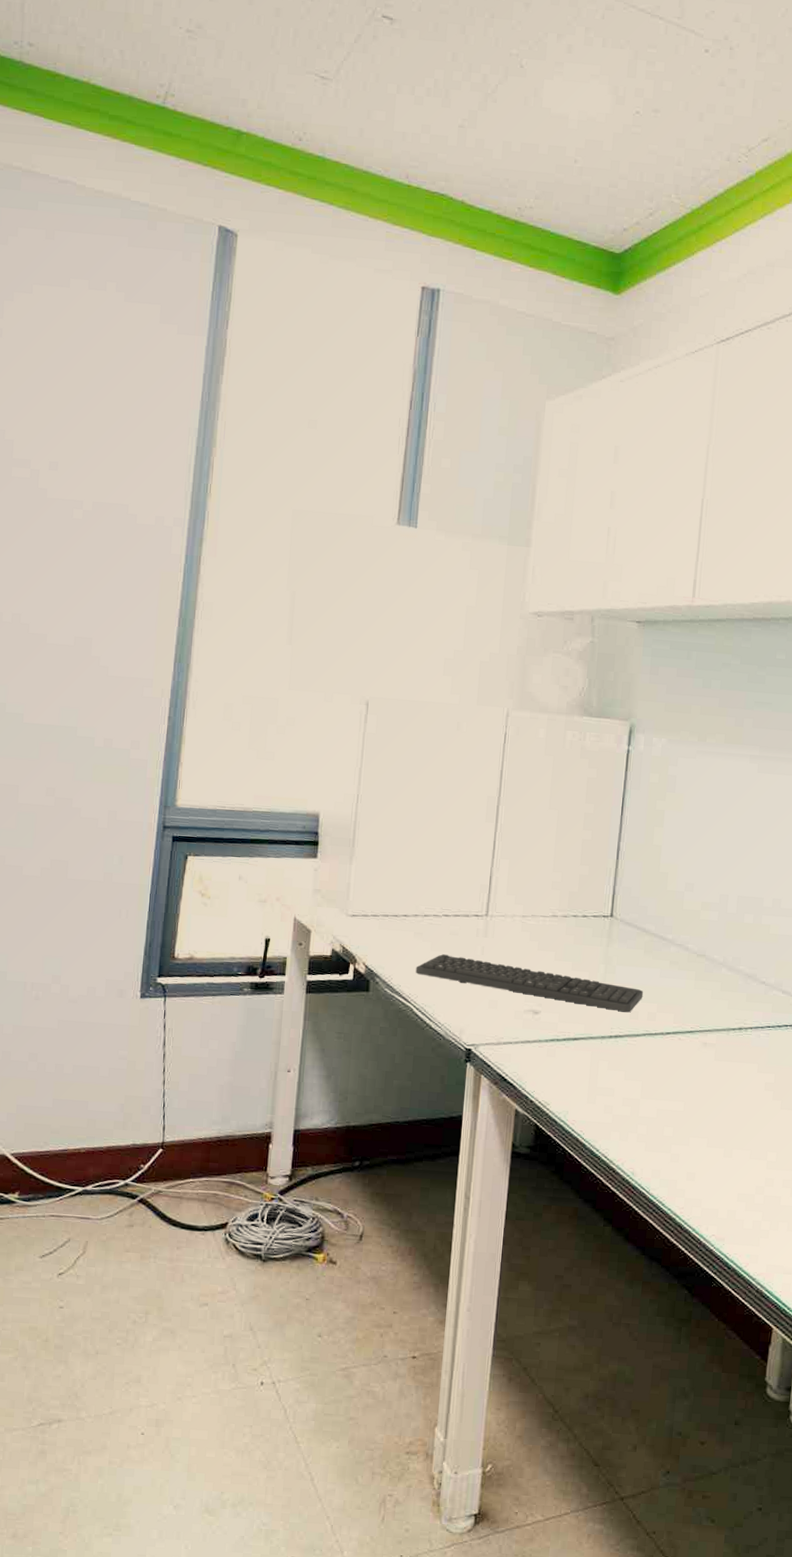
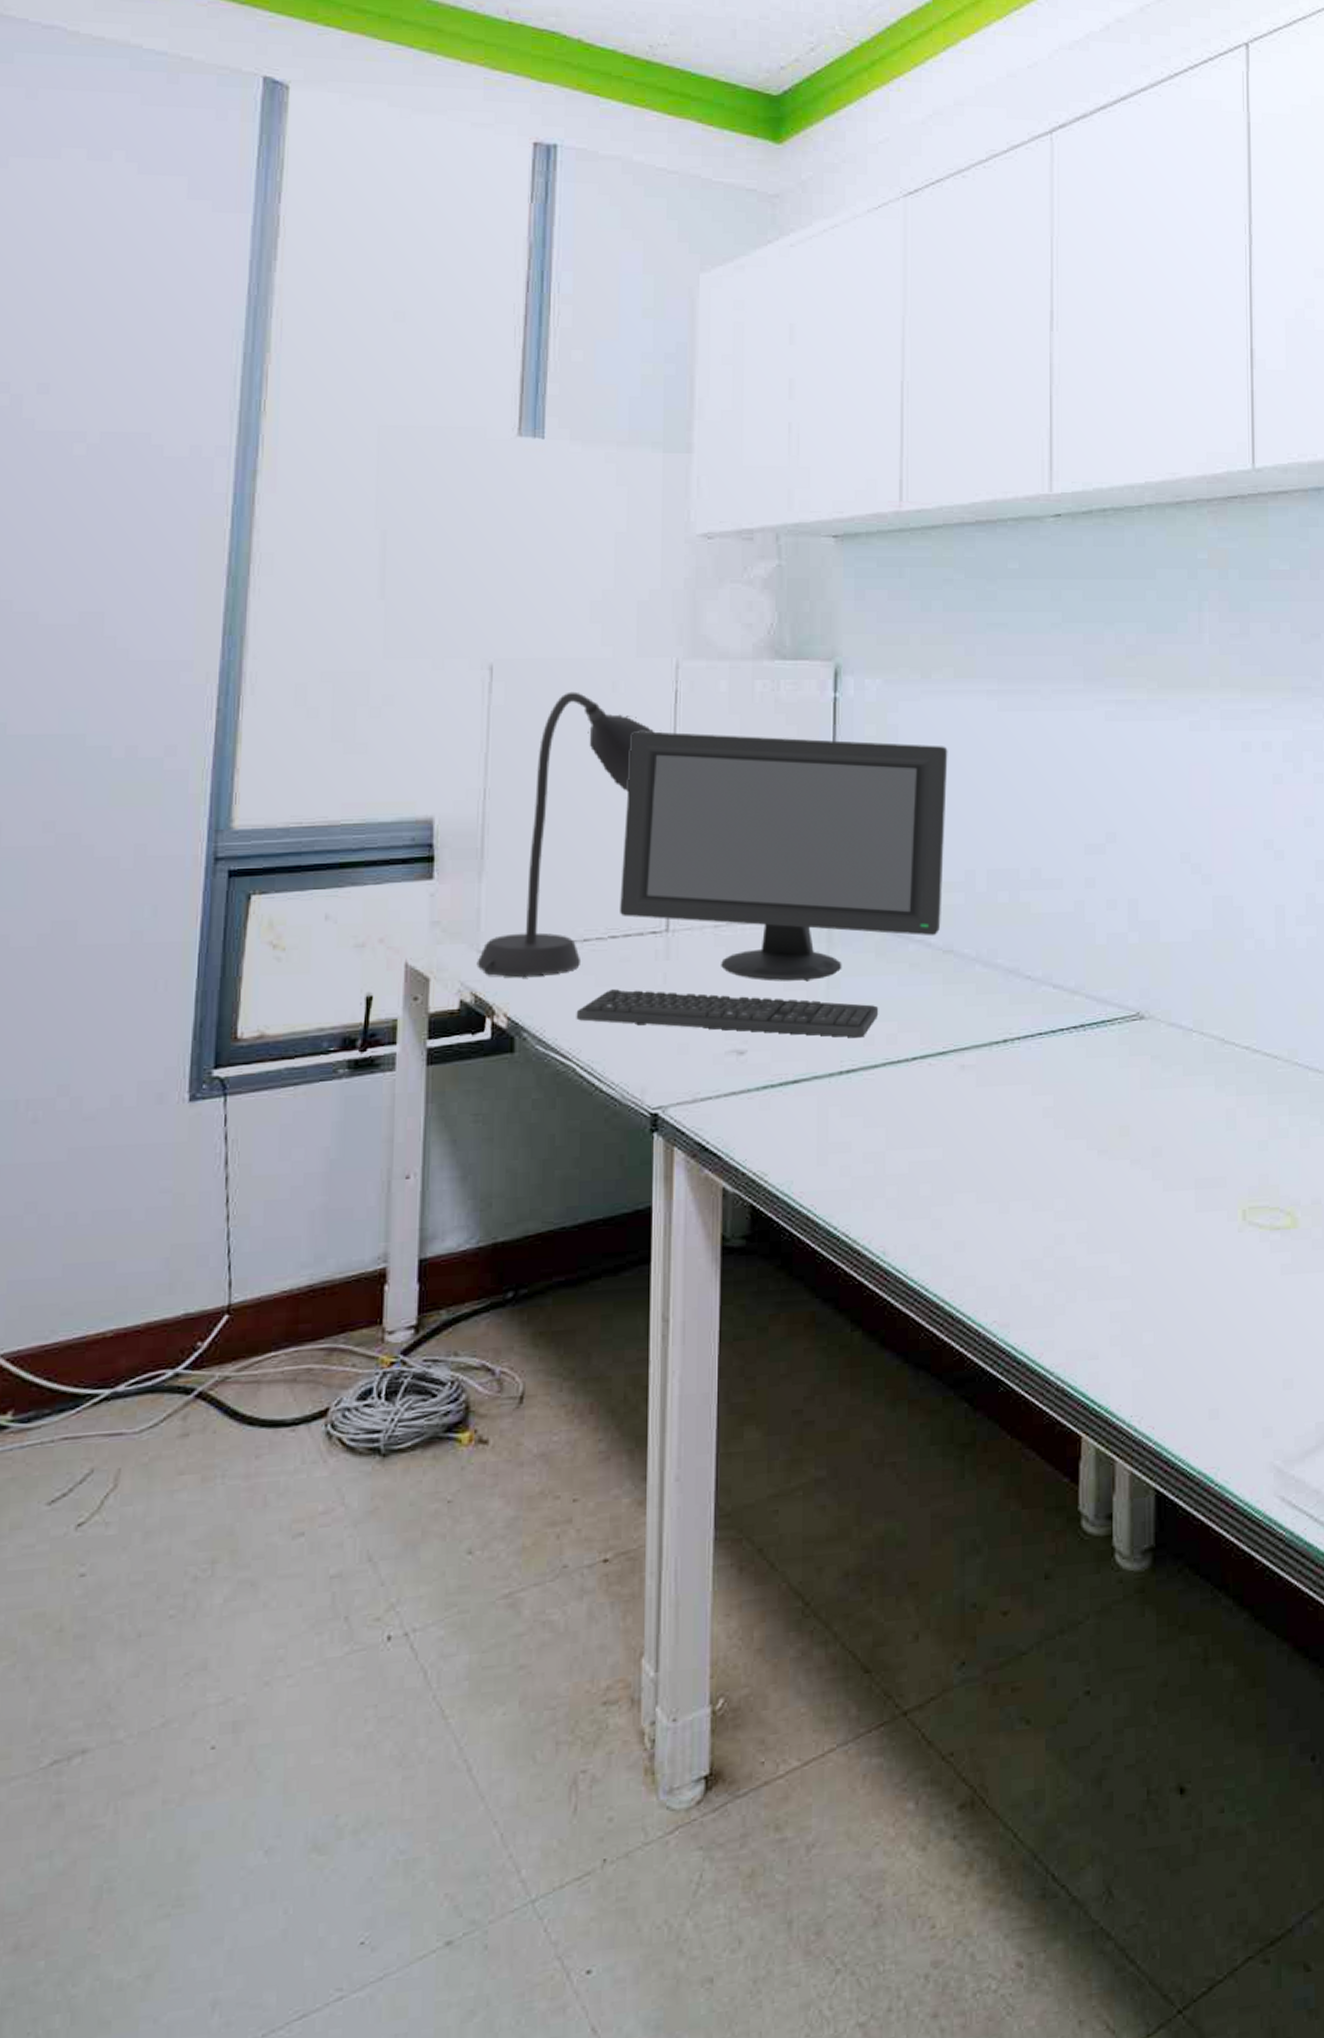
desk lamp: none [345,727,492,938] -> present [476,691,661,977]
computer monitor: none [452,762,715,965] -> present [620,731,948,982]

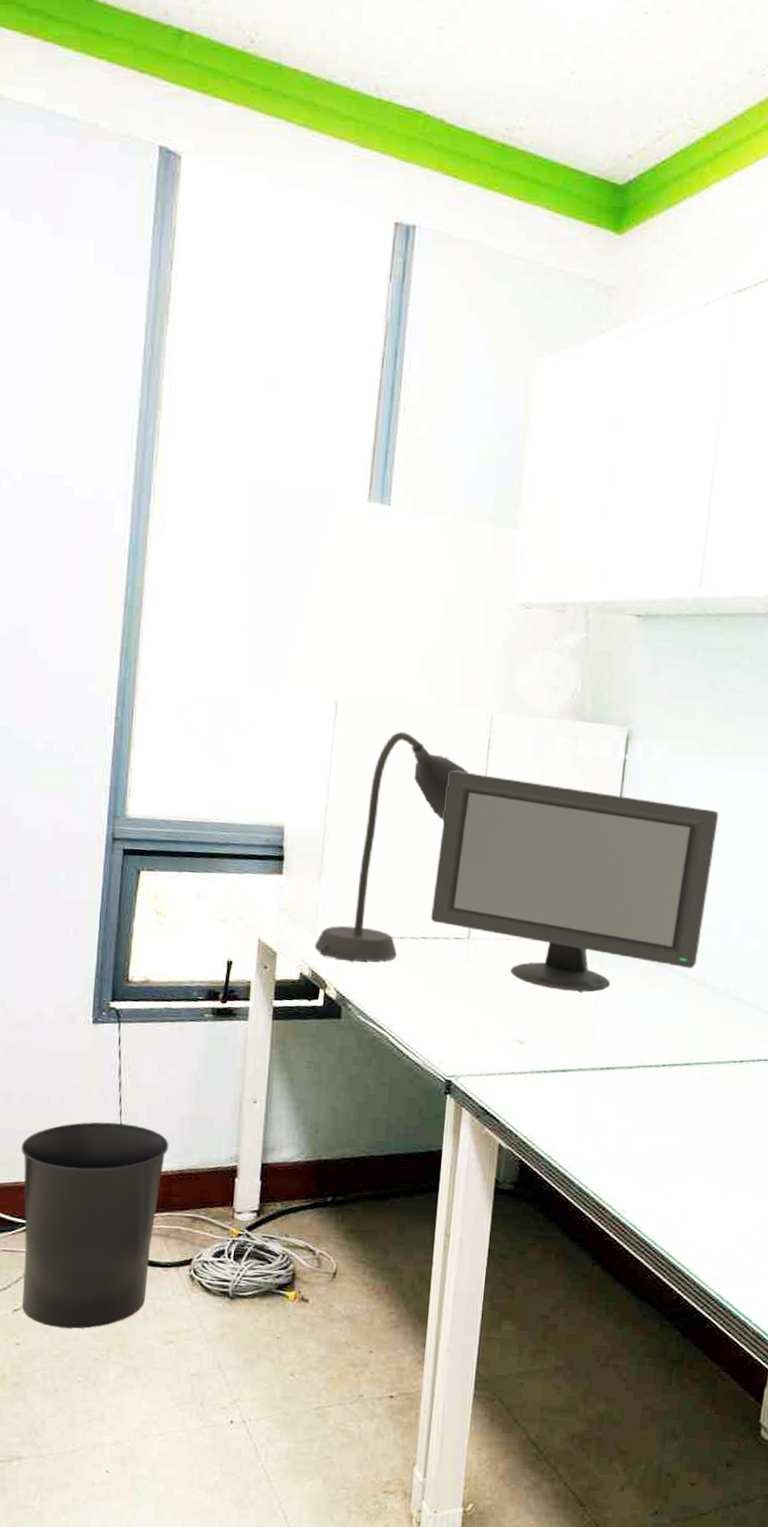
waste bin: none [88,1231,295,1541] -> present [21,1122,169,1329]
computer keyboard: present [576,989,879,1038] -> none [391,979,638,1043]

